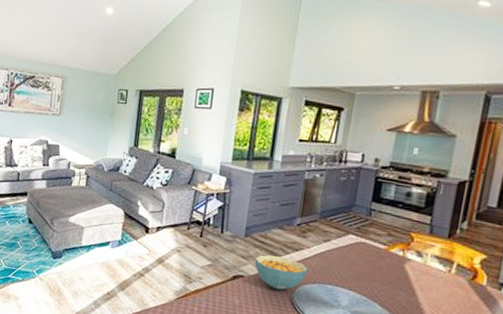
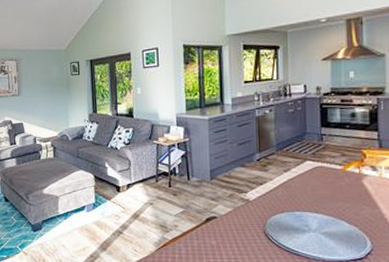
cereal bowl: present [254,254,309,290] -> none [223,192,275,224]

